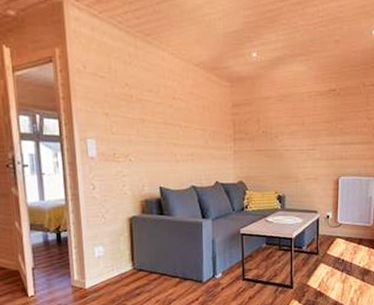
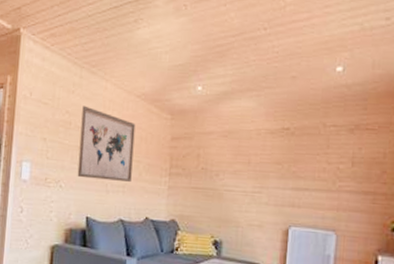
wall art: none [142,77,199,151] -> present [77,105,136,183]

